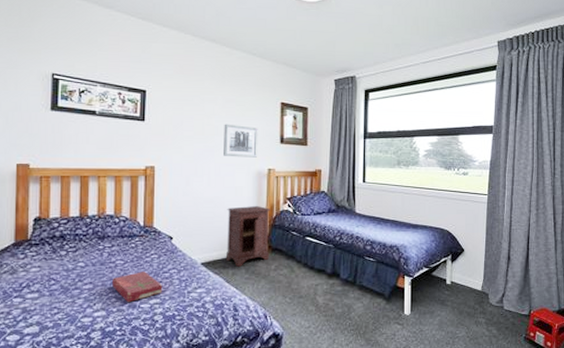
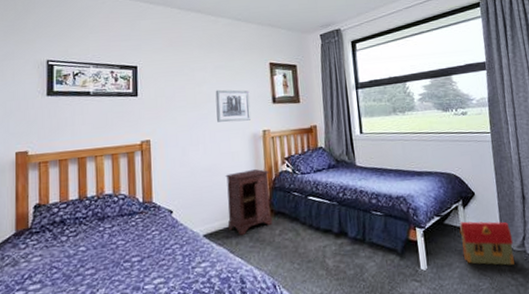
book: present [111,271,163,303] -> none [113,250,166,286]
toy house: none [445,274,493,318] -> present [459,221,515,266]

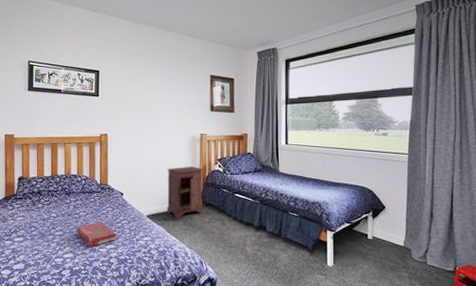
book: none [113,250,166,286] -> present [76,222,117,248]
wall art: present [215,89,251,122] -> none [162,96,192,125]
toy house: present [459,221,515,266] -> none [366,230,416,272]

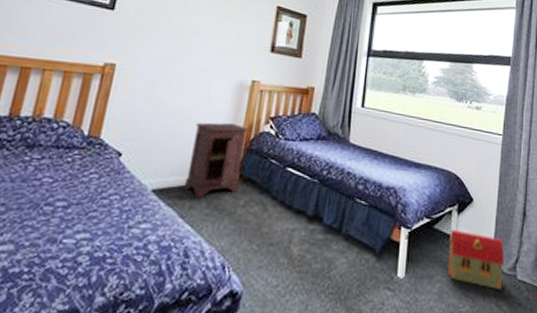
book: present [76,222,117,248] -> none [30,194,98,236]
toy house: none [366,230,416,272] -> present [447,229,505,289]

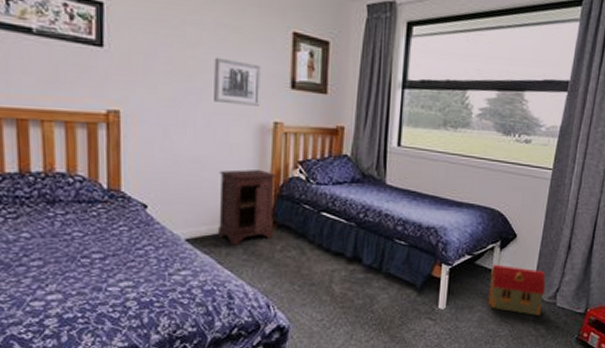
wall art: none [201,23,247,66] -> present [214,57,262,106]

